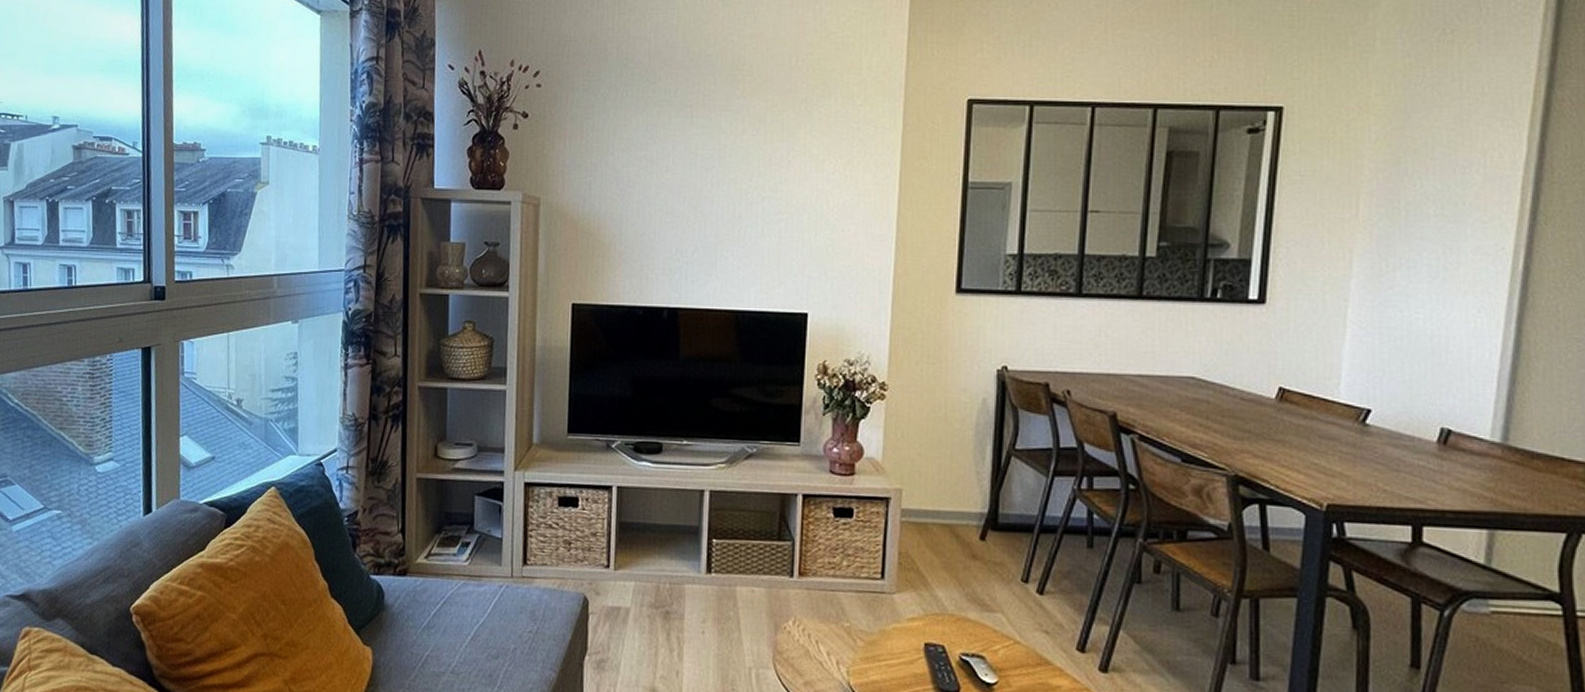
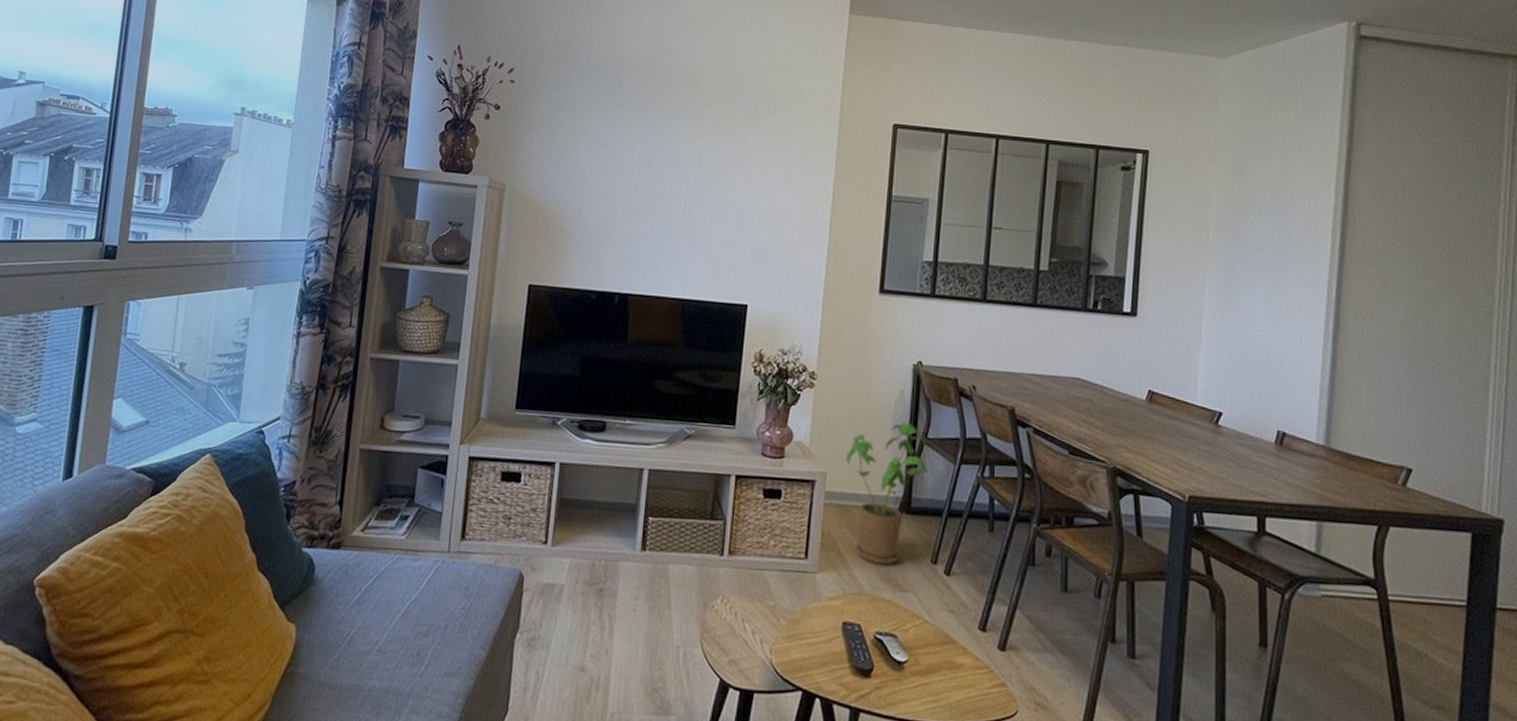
house plant: none [923,433,1017,584] -> present [846,422,928,565]

